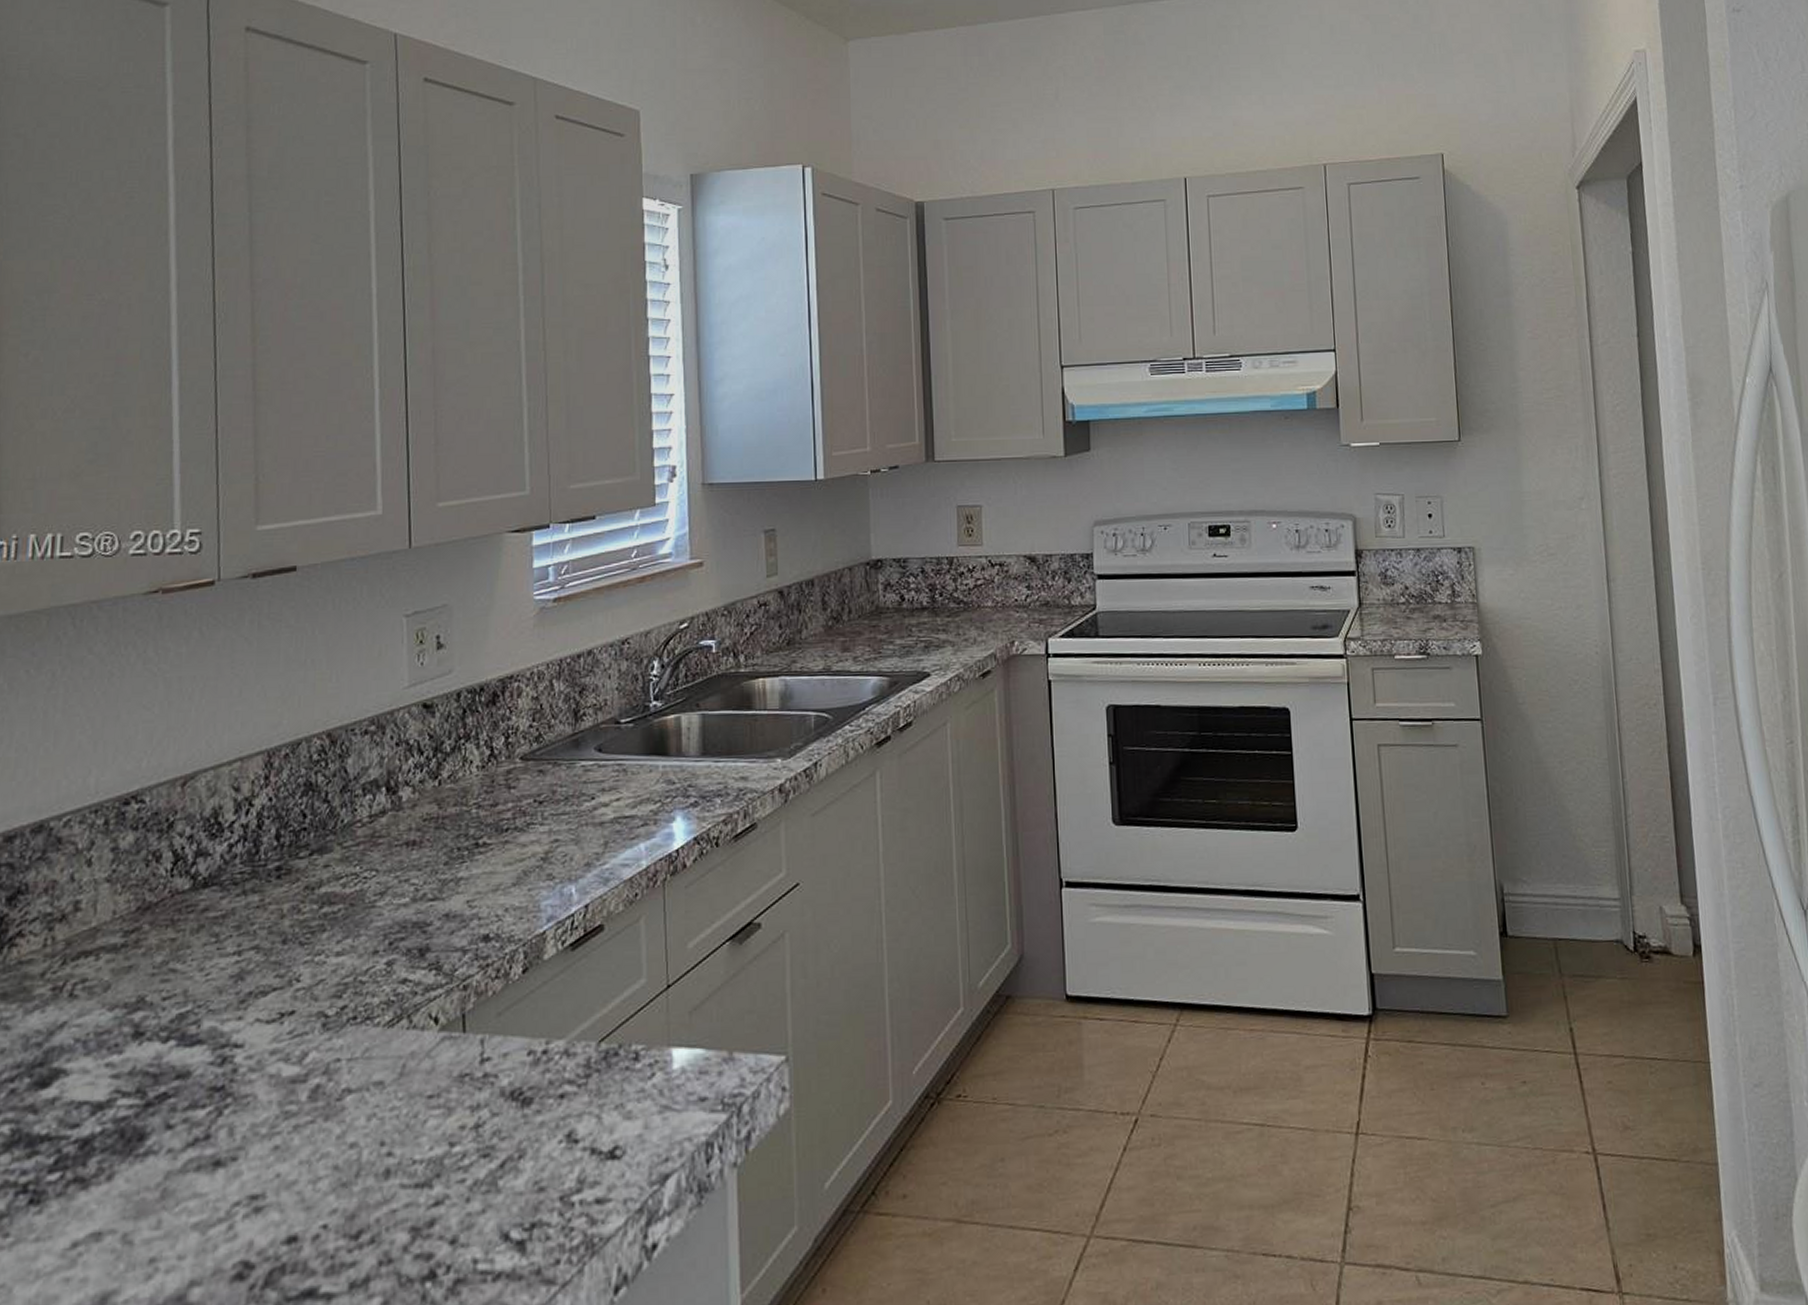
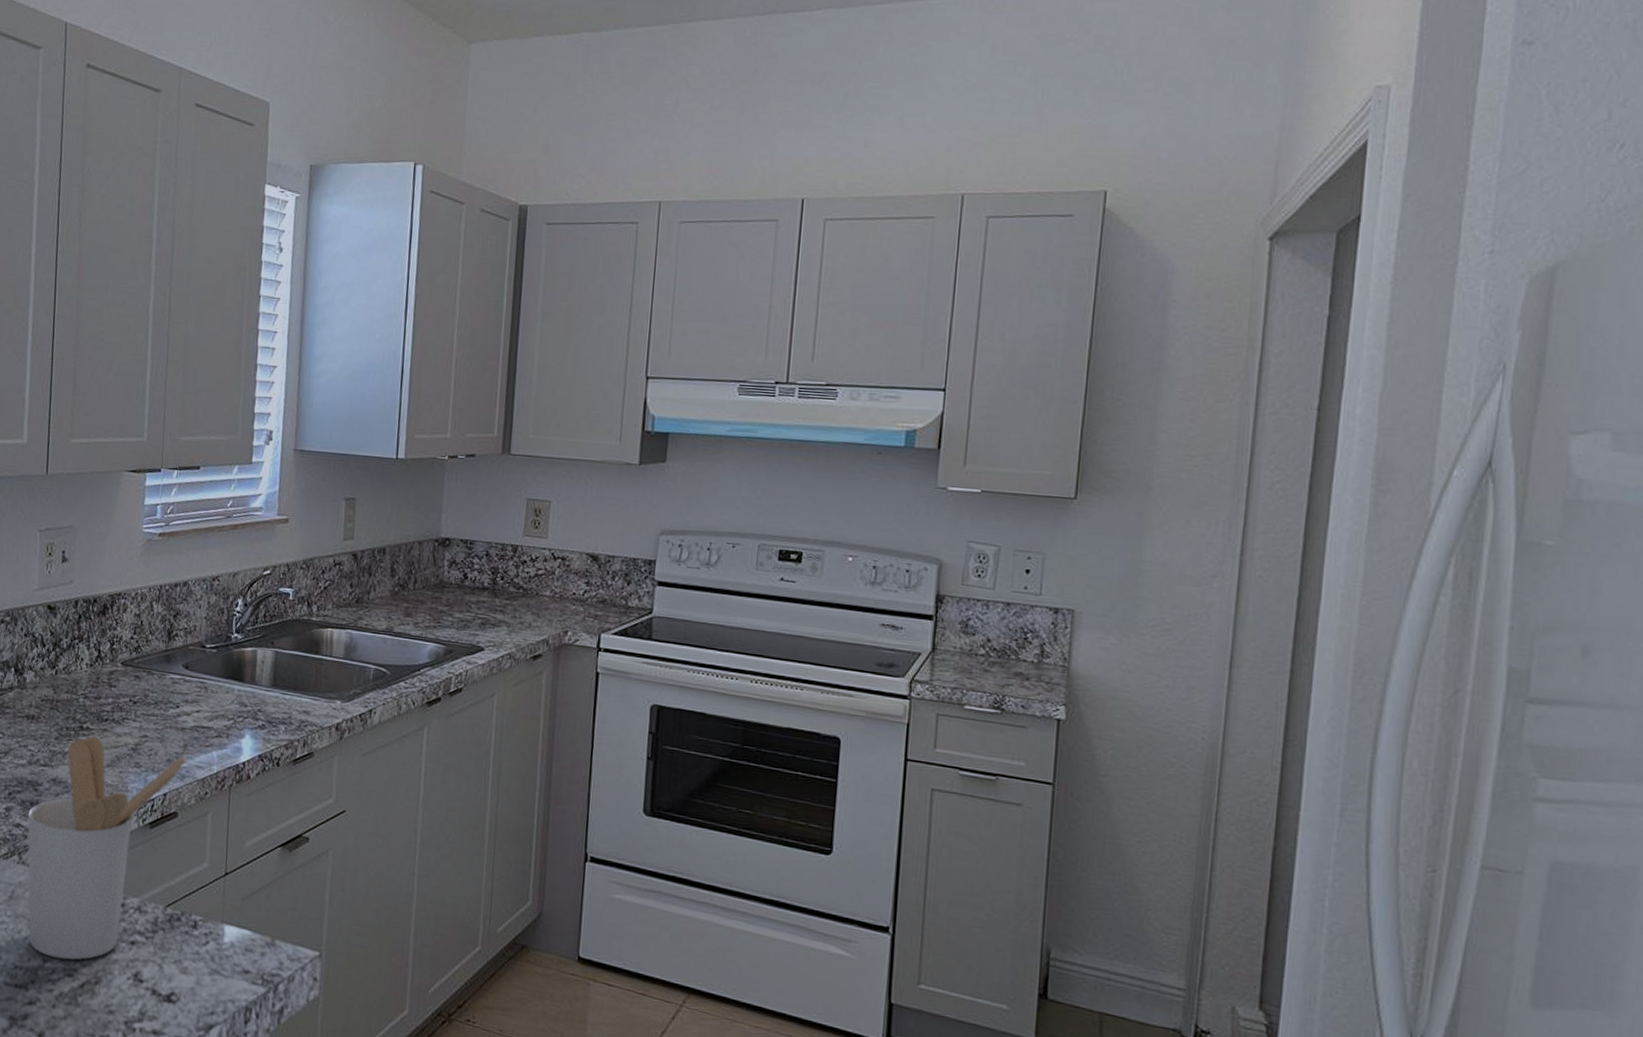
utensil holder: none [416,852,607,1138] -> present [27,736,185,960]

